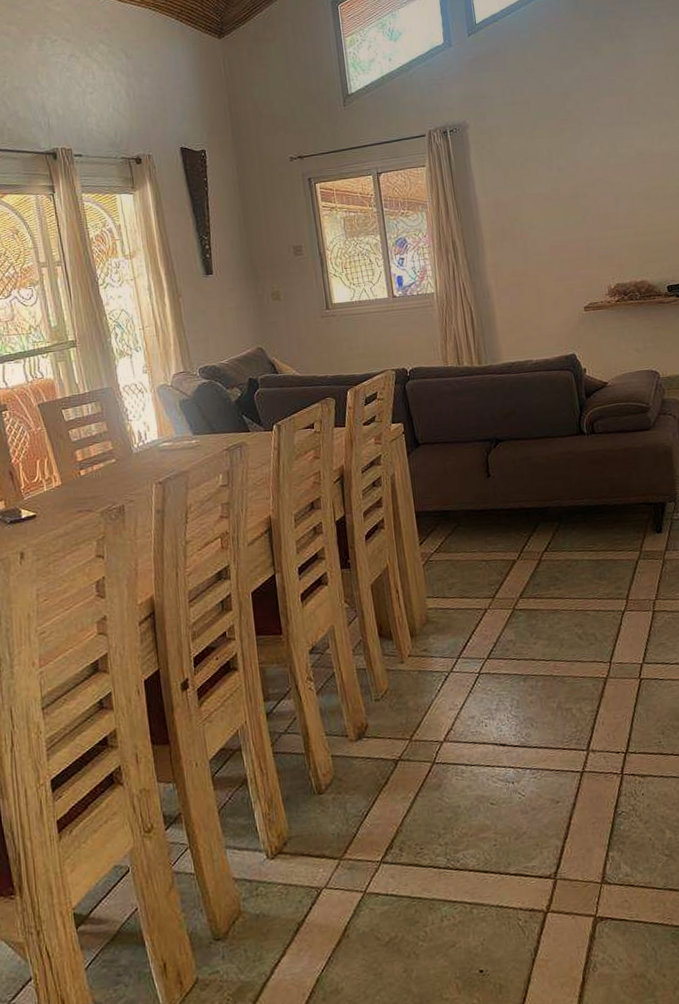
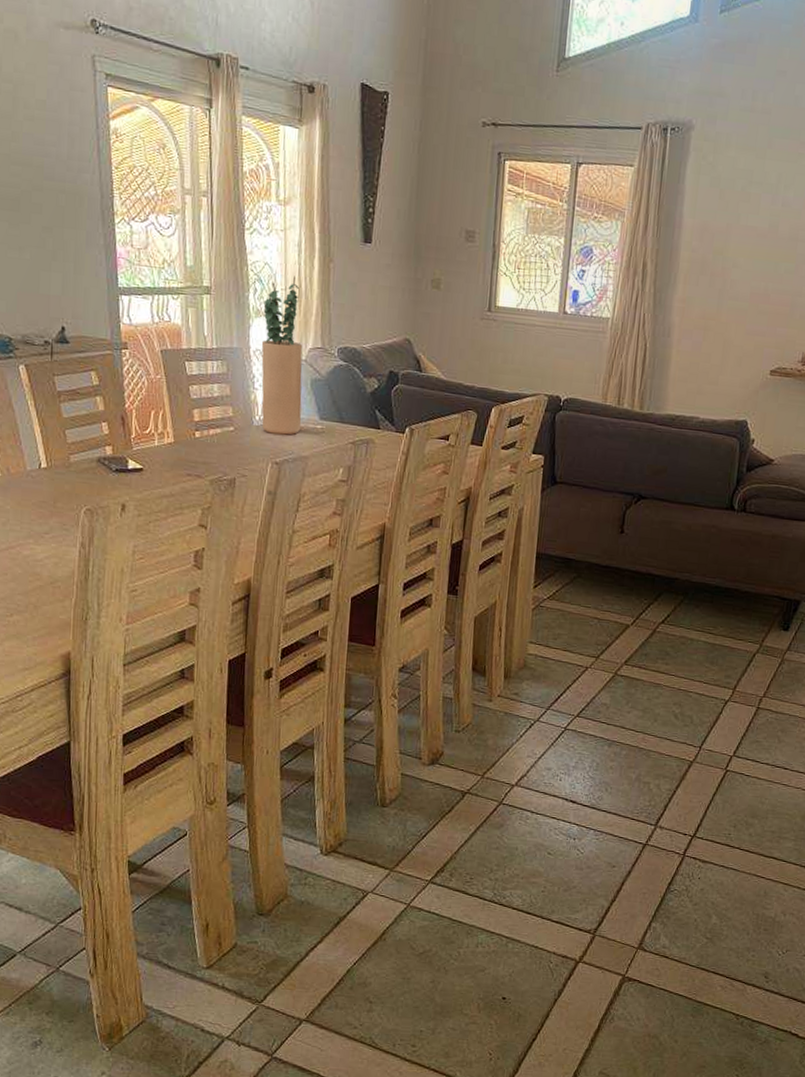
vase: none [125,315,178,458] -> present [261,276,303,435]

